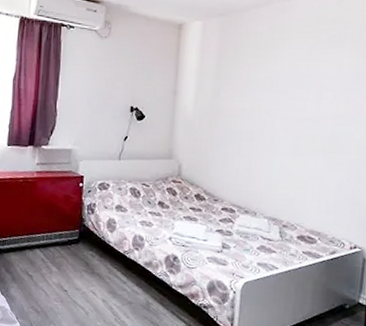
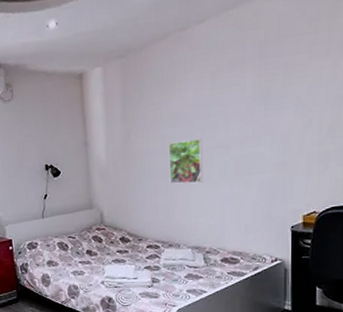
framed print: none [254,106,292,153] -> present [168,138,203,184]

